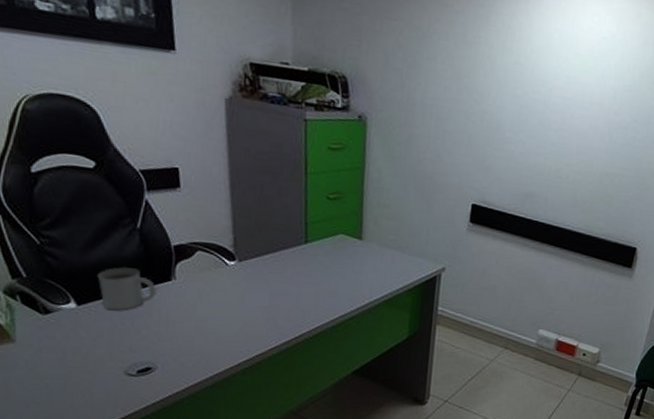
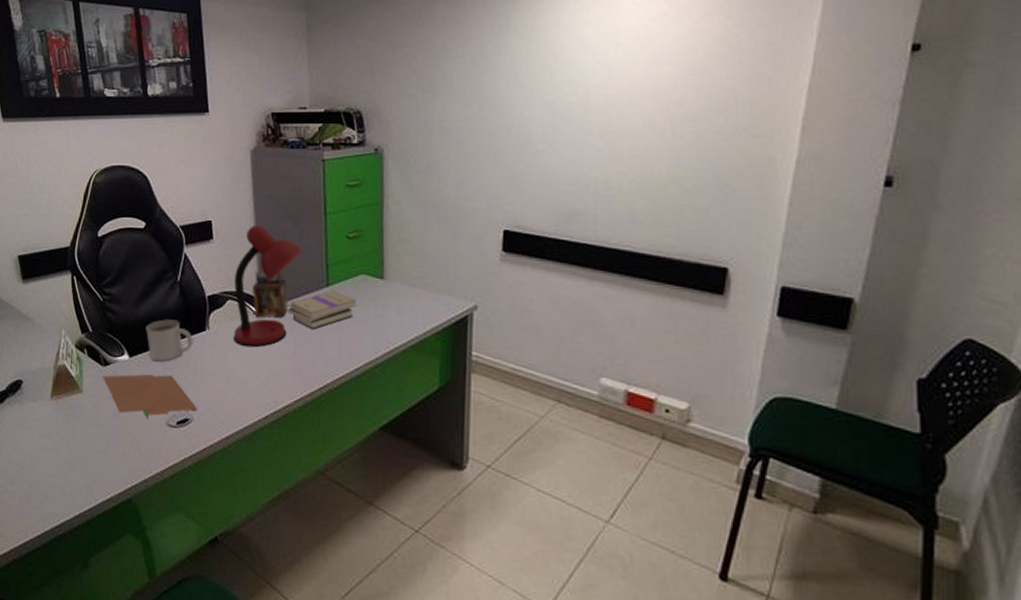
papers: none [42,323,161,369] -> present [102,374,197,420]
desk lamp: none [204,177,282,298] -> present [234,225,304,347]
desk organizer: none [224,224,265,271] -> present [251,271,289,319]
books: none [264,247,335,283] -> present [288,291,357,329]

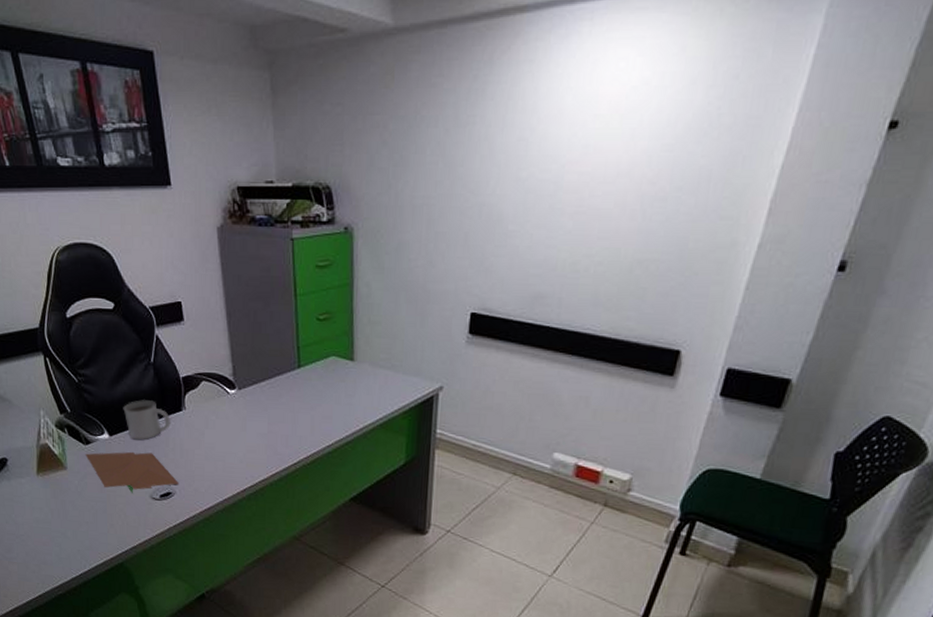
desk lamp: present [234,225,304,347] -> none [208,306,275,426]
desk organizer: present [251,271,289,319] -> none [225,353,262,399]
books: present [288,291,357,329] -> none [261,372,328,409]

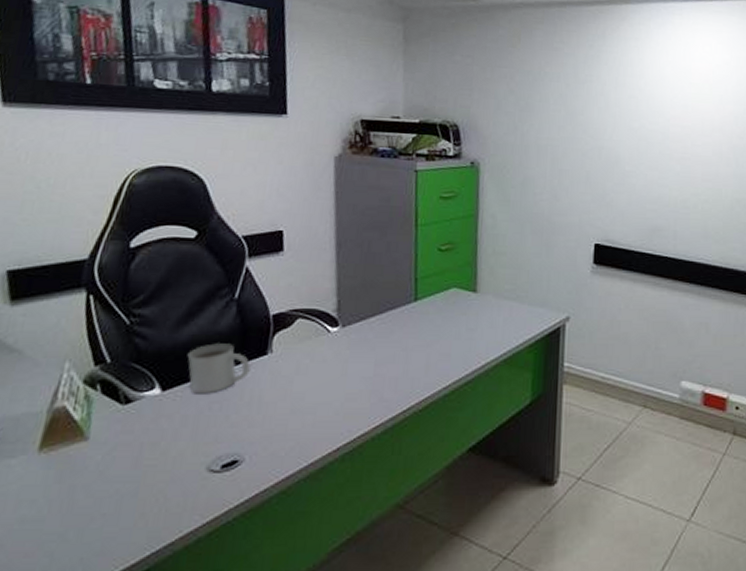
papers: present [85,451,178,493] -> none [120,409,250,466]

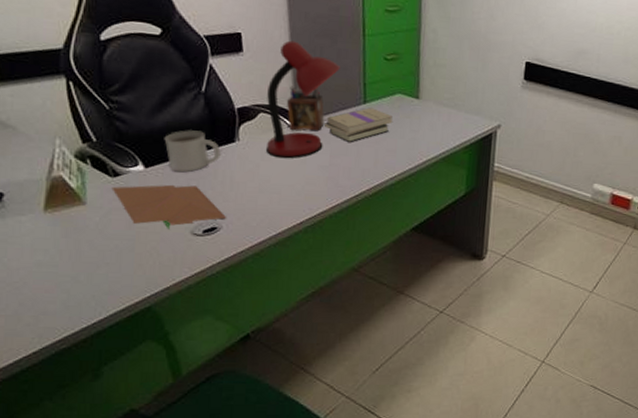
papers: none [120,409,250,466] -> present [111,184,226,229]
desk lamp: none [302,236,391,370] -> present [267,40,341,158]
desk organizer: none [327,285,371,338] -> present [286,86,325,132]
books: none [369,305,448,347] -> present [324,107,393,142]

